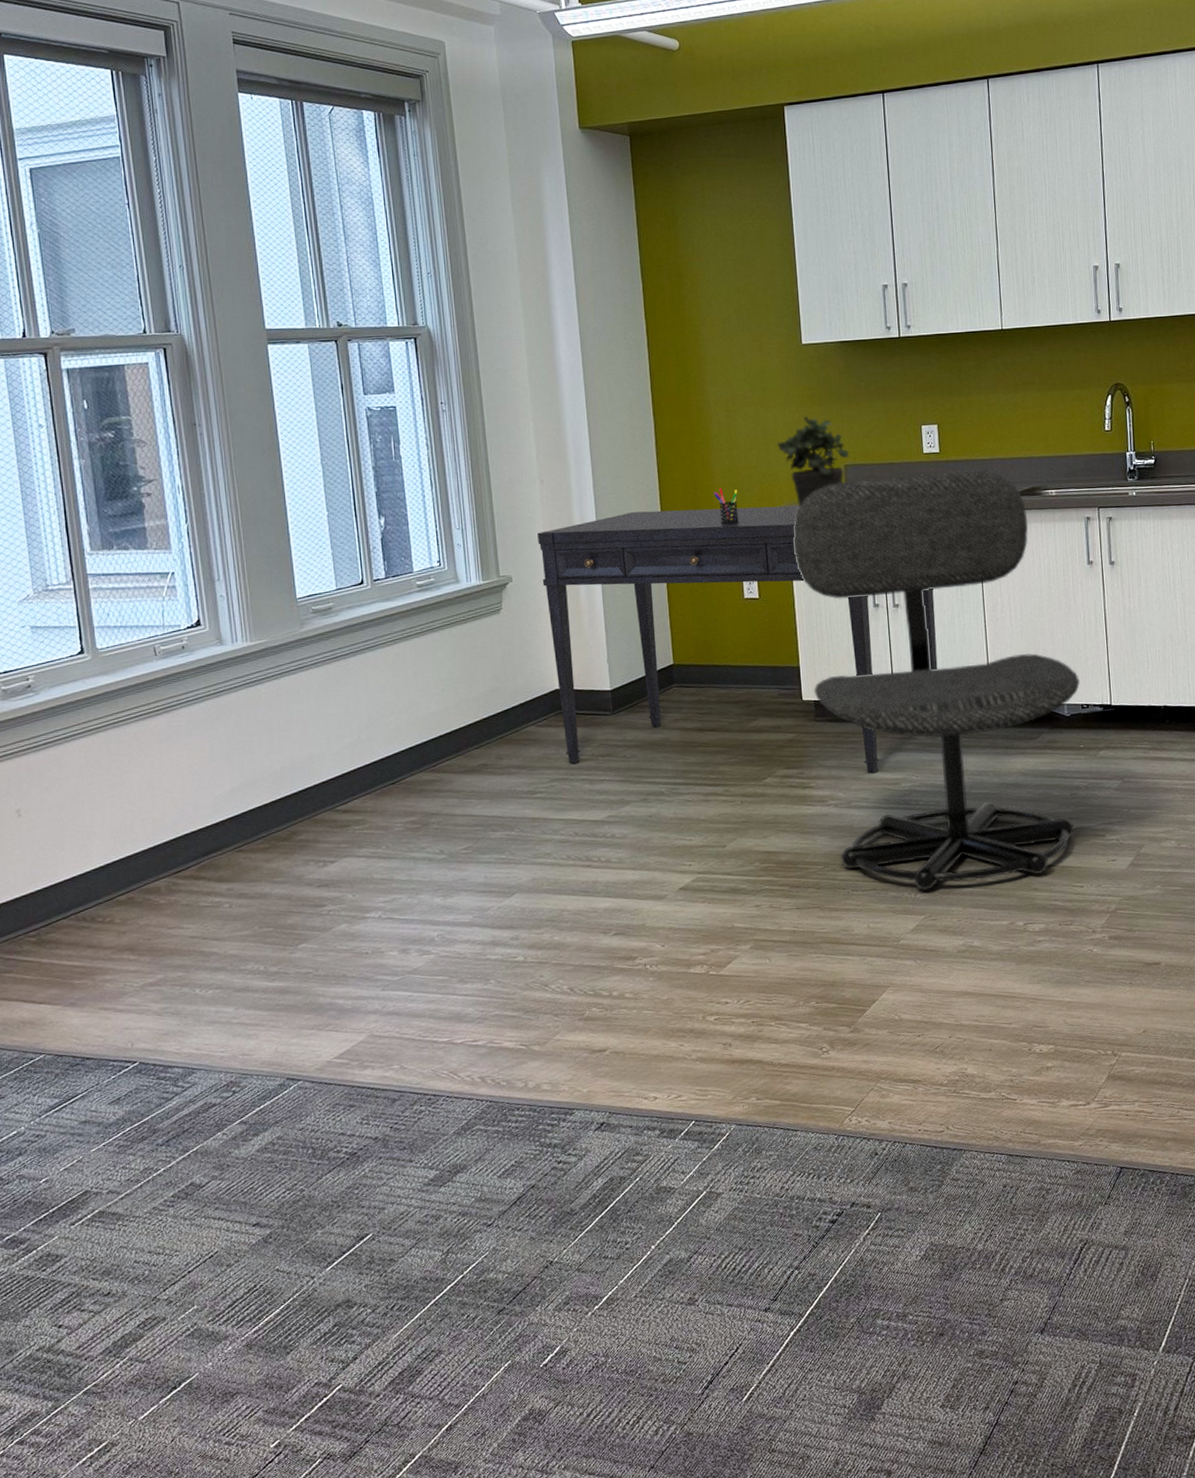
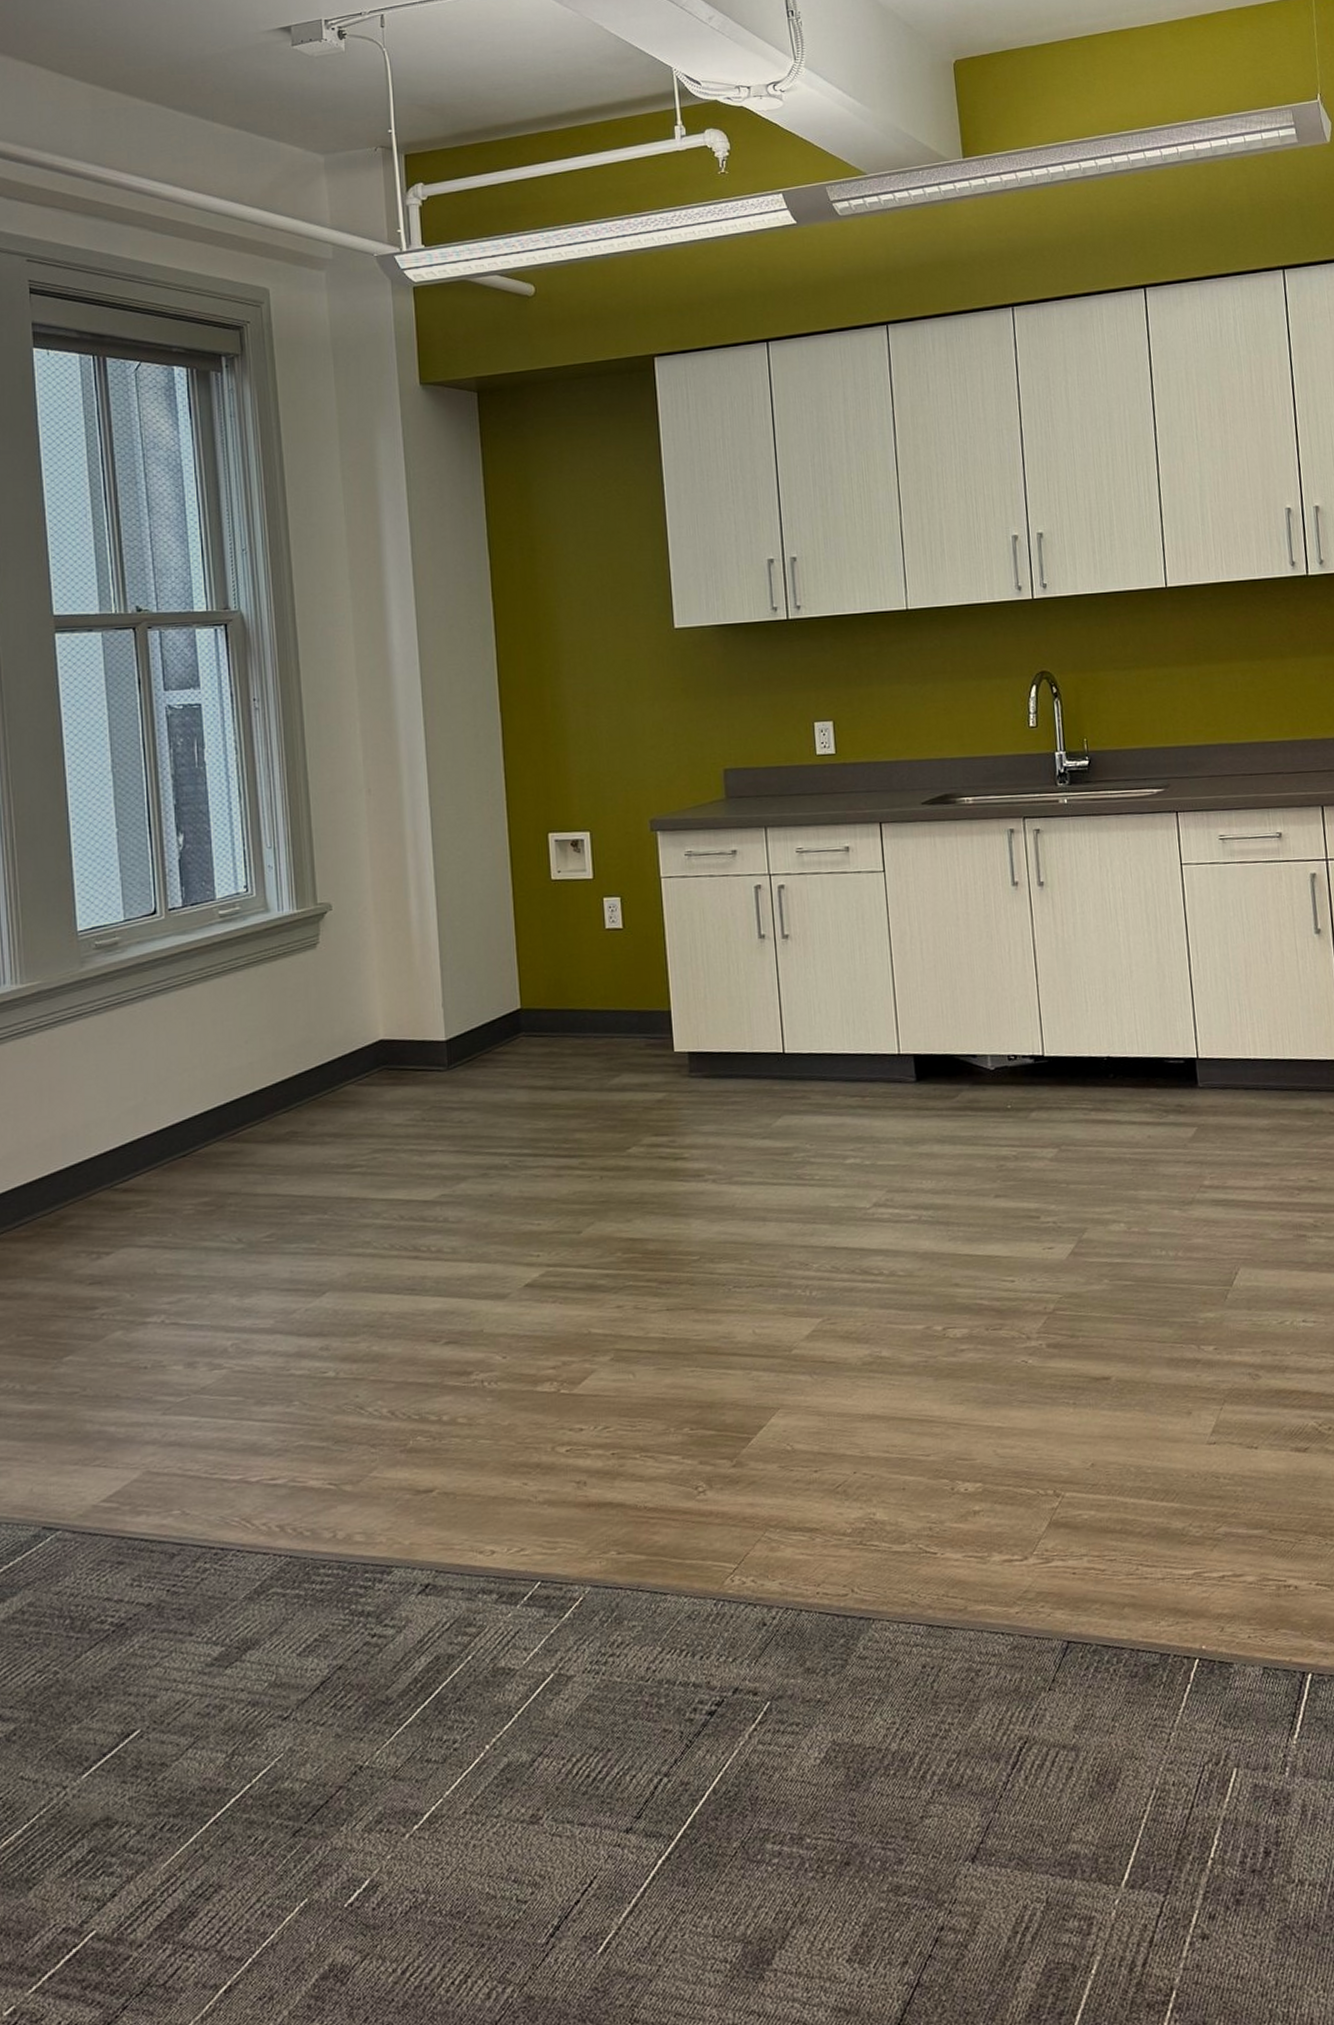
desk: present [537,505,938,774] -> none [363,817,836,1142]
pen holder: present [713,488,739,525] -> none [569,798,600,841]
potted plant: present [776,416,850,508] -> none [644,711,730,820]
office chair: present [793,469,1081,891] -> none [663,773,1006,1287]

